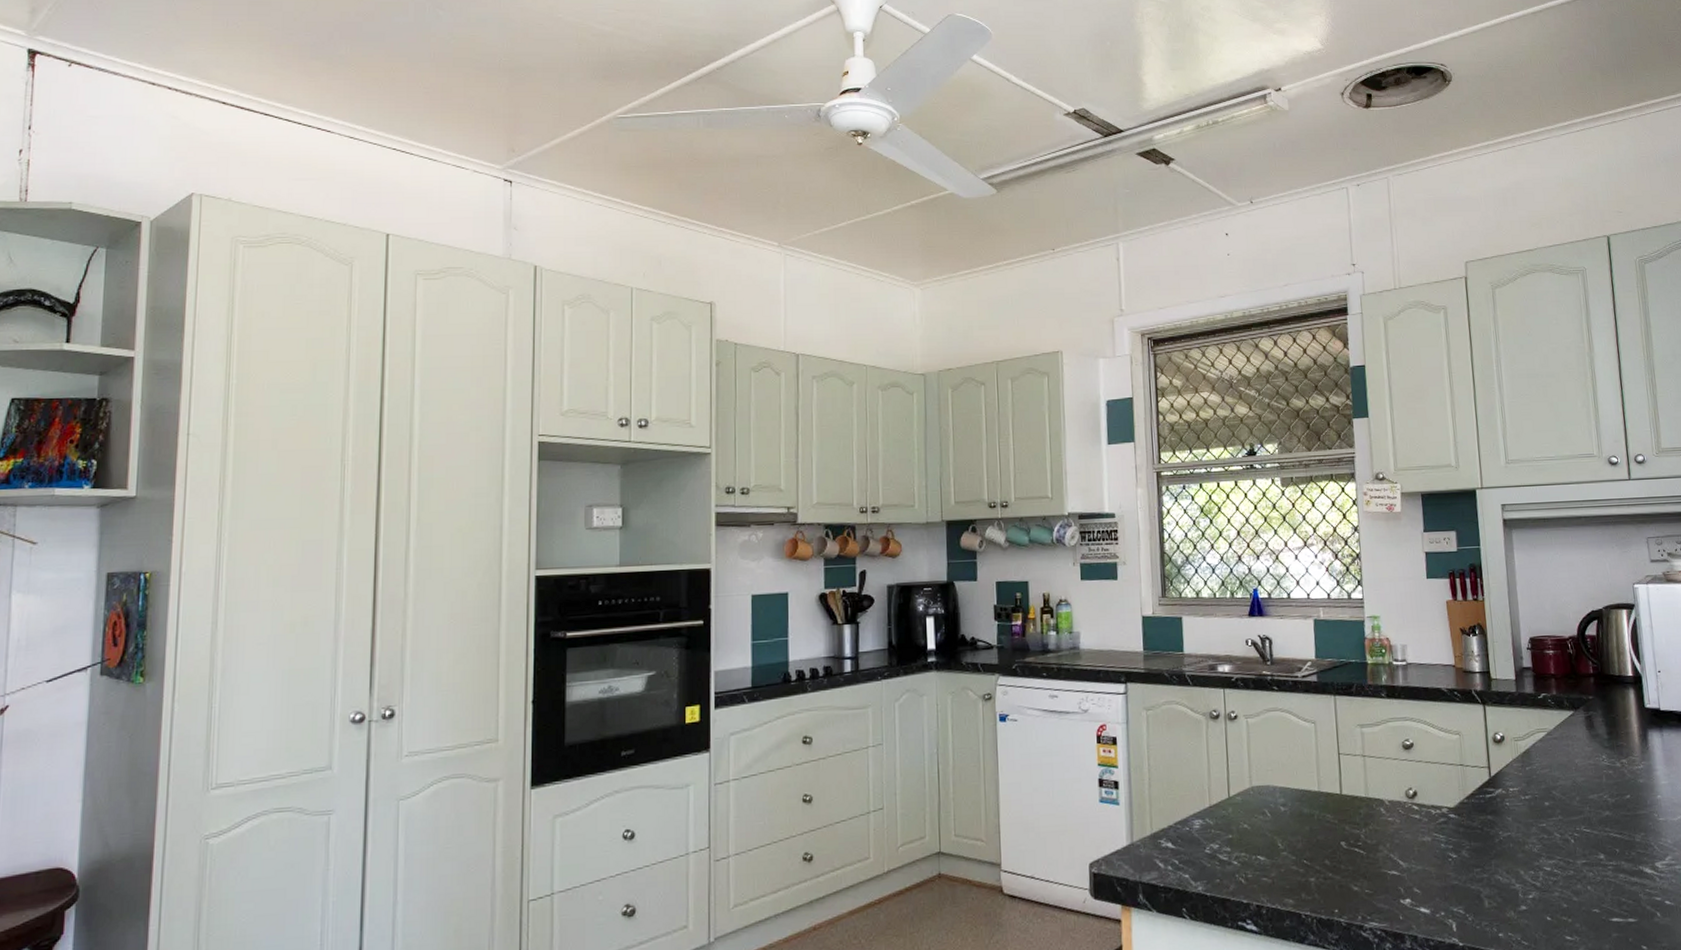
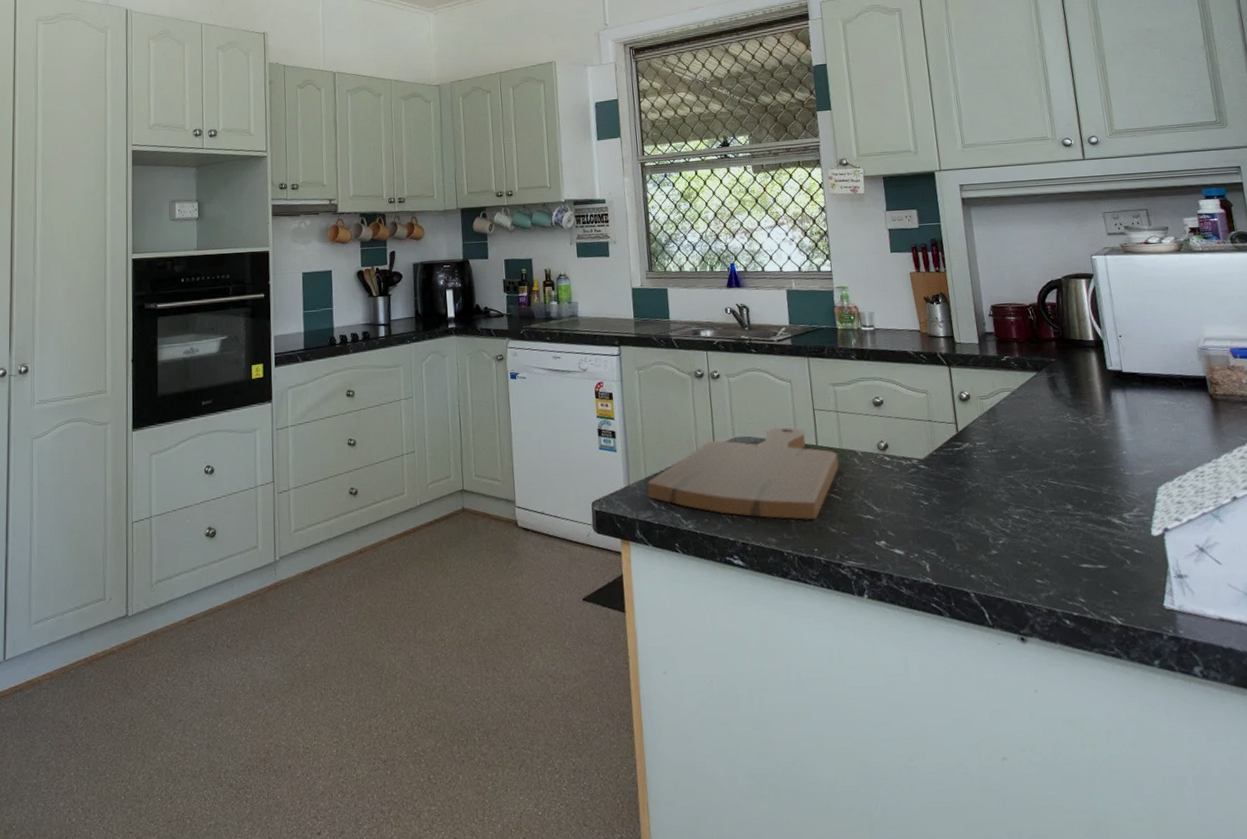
cutting board: none [1152,774,1364,878] -> present [647,427,839,520]

